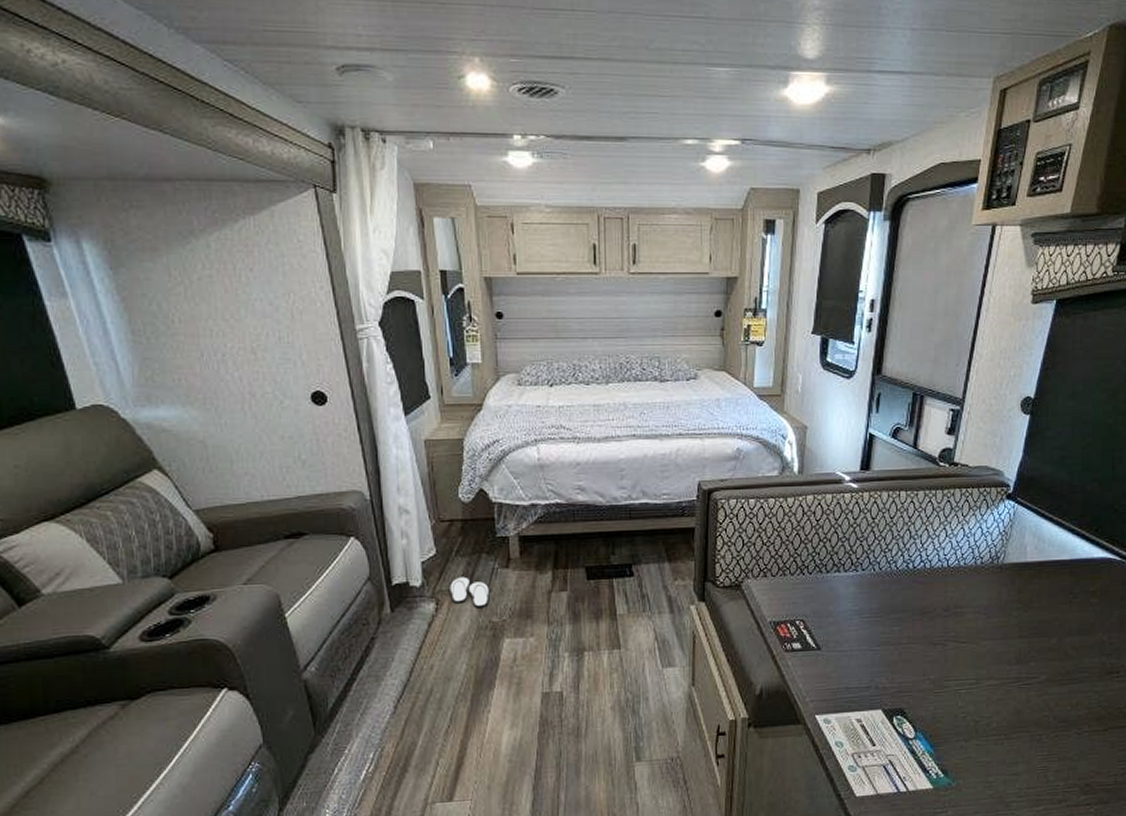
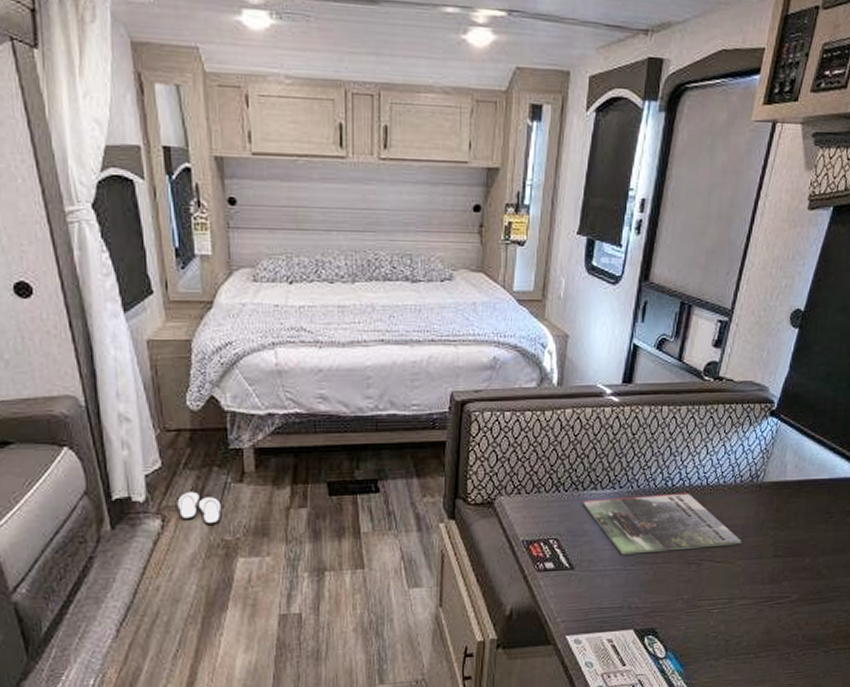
magazine: none [827,574,985,636] -> present [583,493,741,555]

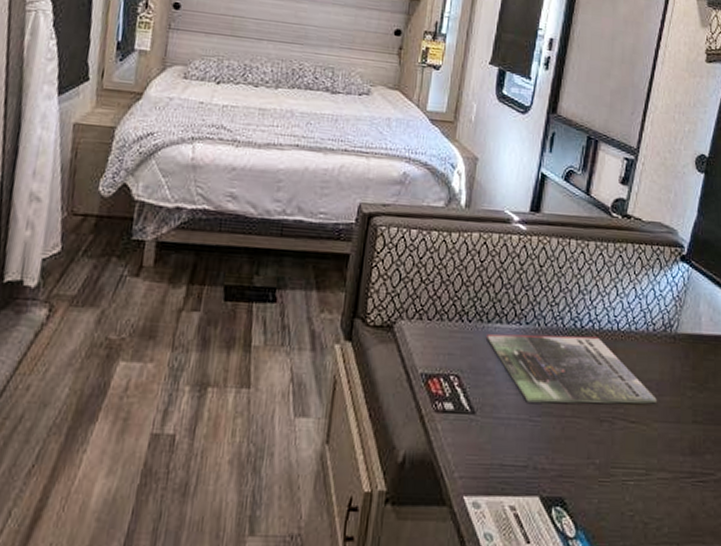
slippers: present [175,491,222,526] -> none [66,281,114,321]

